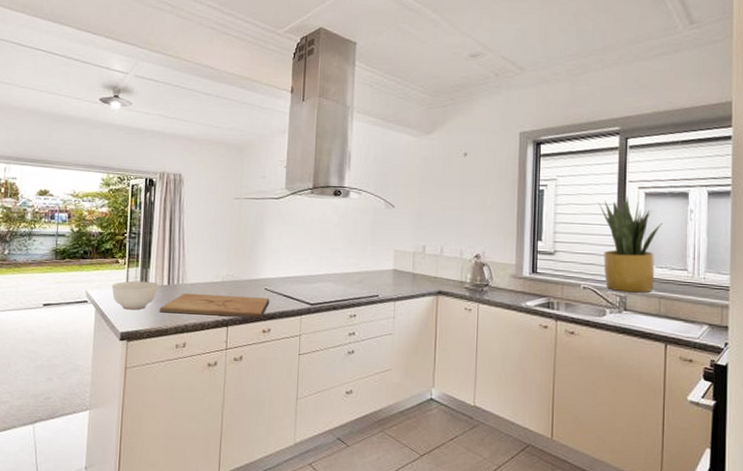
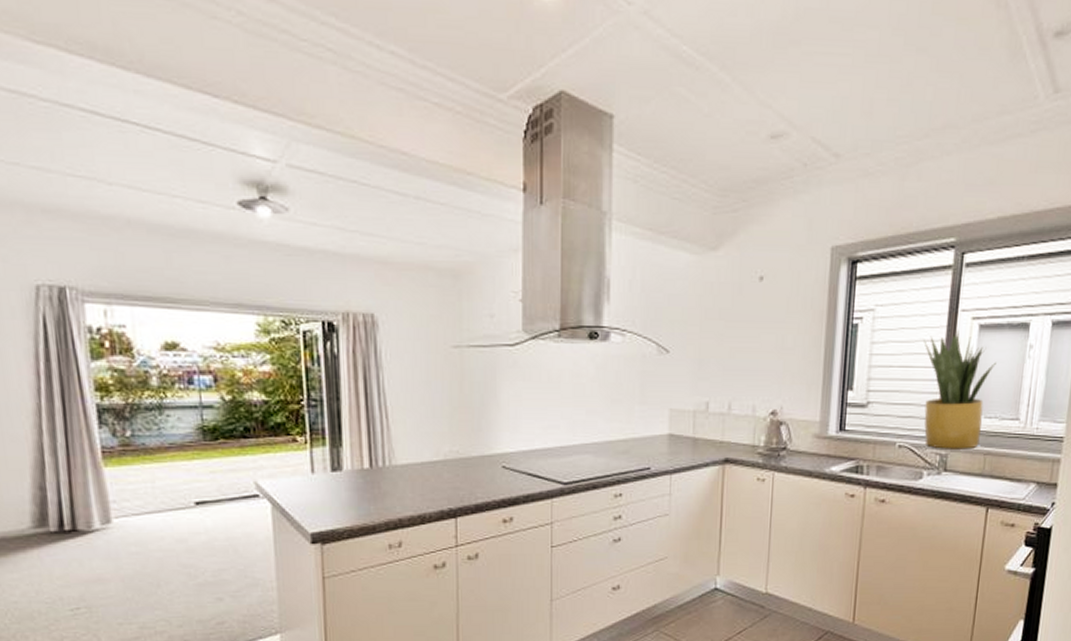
bowl: present [111,280,158,310] -> none [290,464,356,504]
cutting board: present [159,293,270,318] -> none [361,477,510,505]

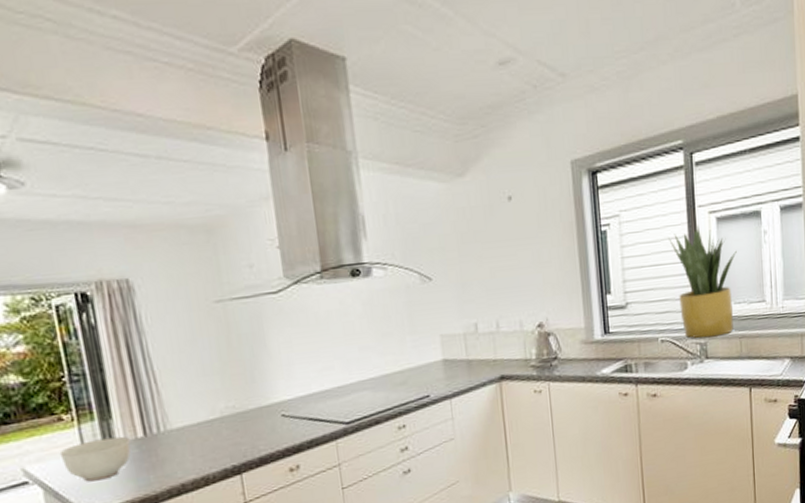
bowl: none [290,464,356,504] -> present [59,436,131,482]

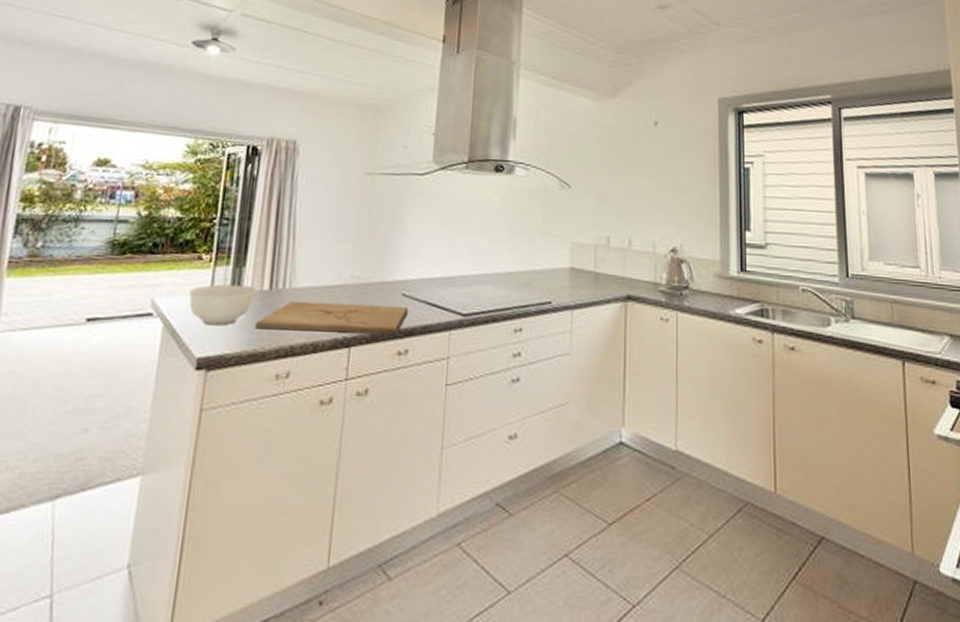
cutting board: none [139,426,292,476] -> present [254,300,409,335]
planter: present [668,224,737,339] -> none [814,176,887,296]

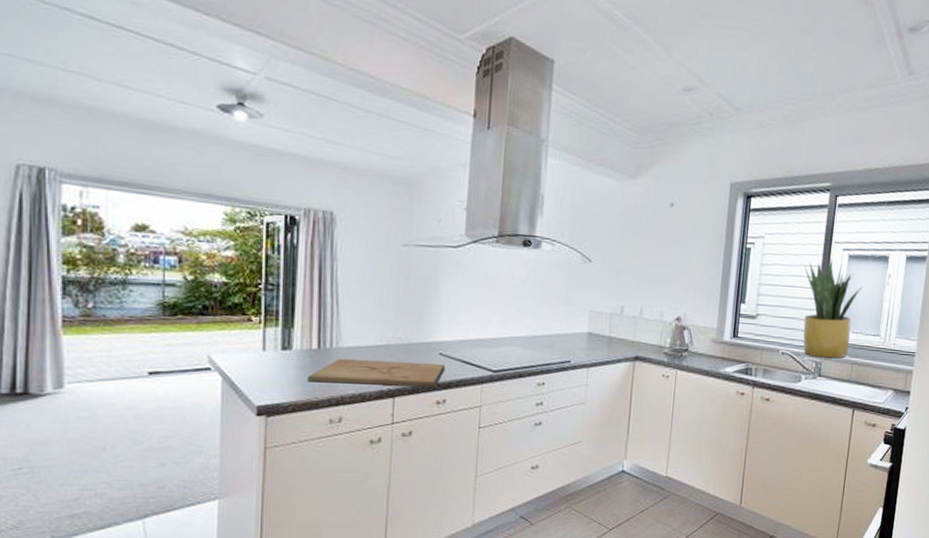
bowl: present [189,284,256,326] -> none [243,343,305,379]
planter: none [814,176,887,296] -> present [803,257,862,359]

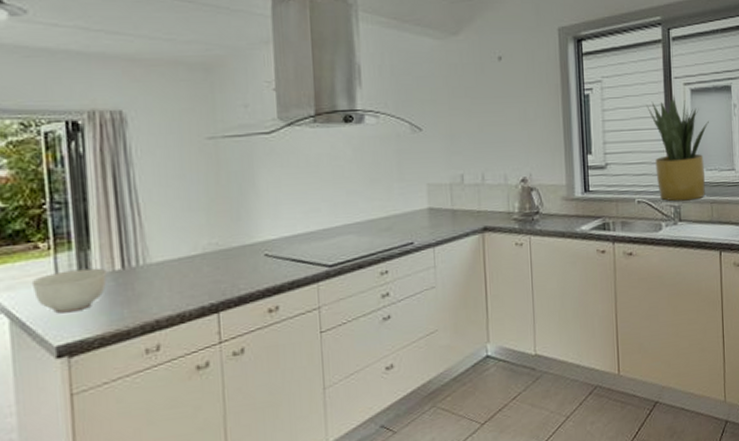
bowl: none [243,343,305,379] -> present [31,268,107,313]
cutting board: present [307,358,446,387] -> none [113,266,274,310]

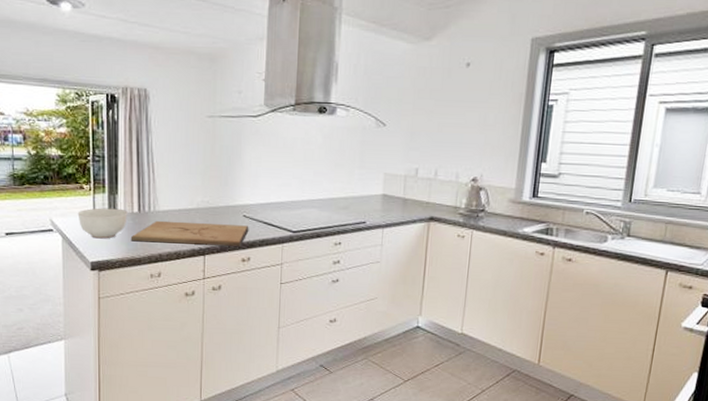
cutting board: none [113,266,274,310] -> present [130,220,249,246]
planter: present [646,94,709,202] -> none [610,111,681,218]

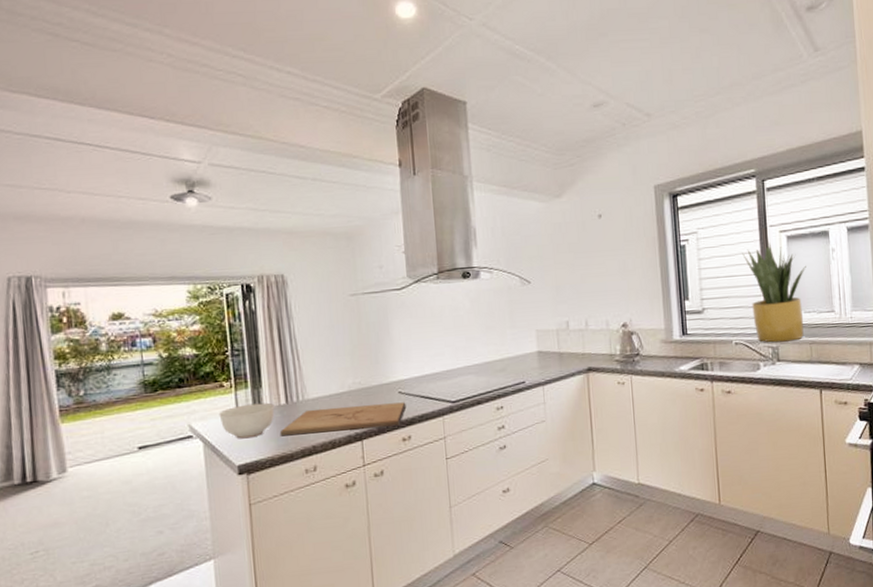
planter: none [610,111,681,218] -> present [742,241,806,343]

